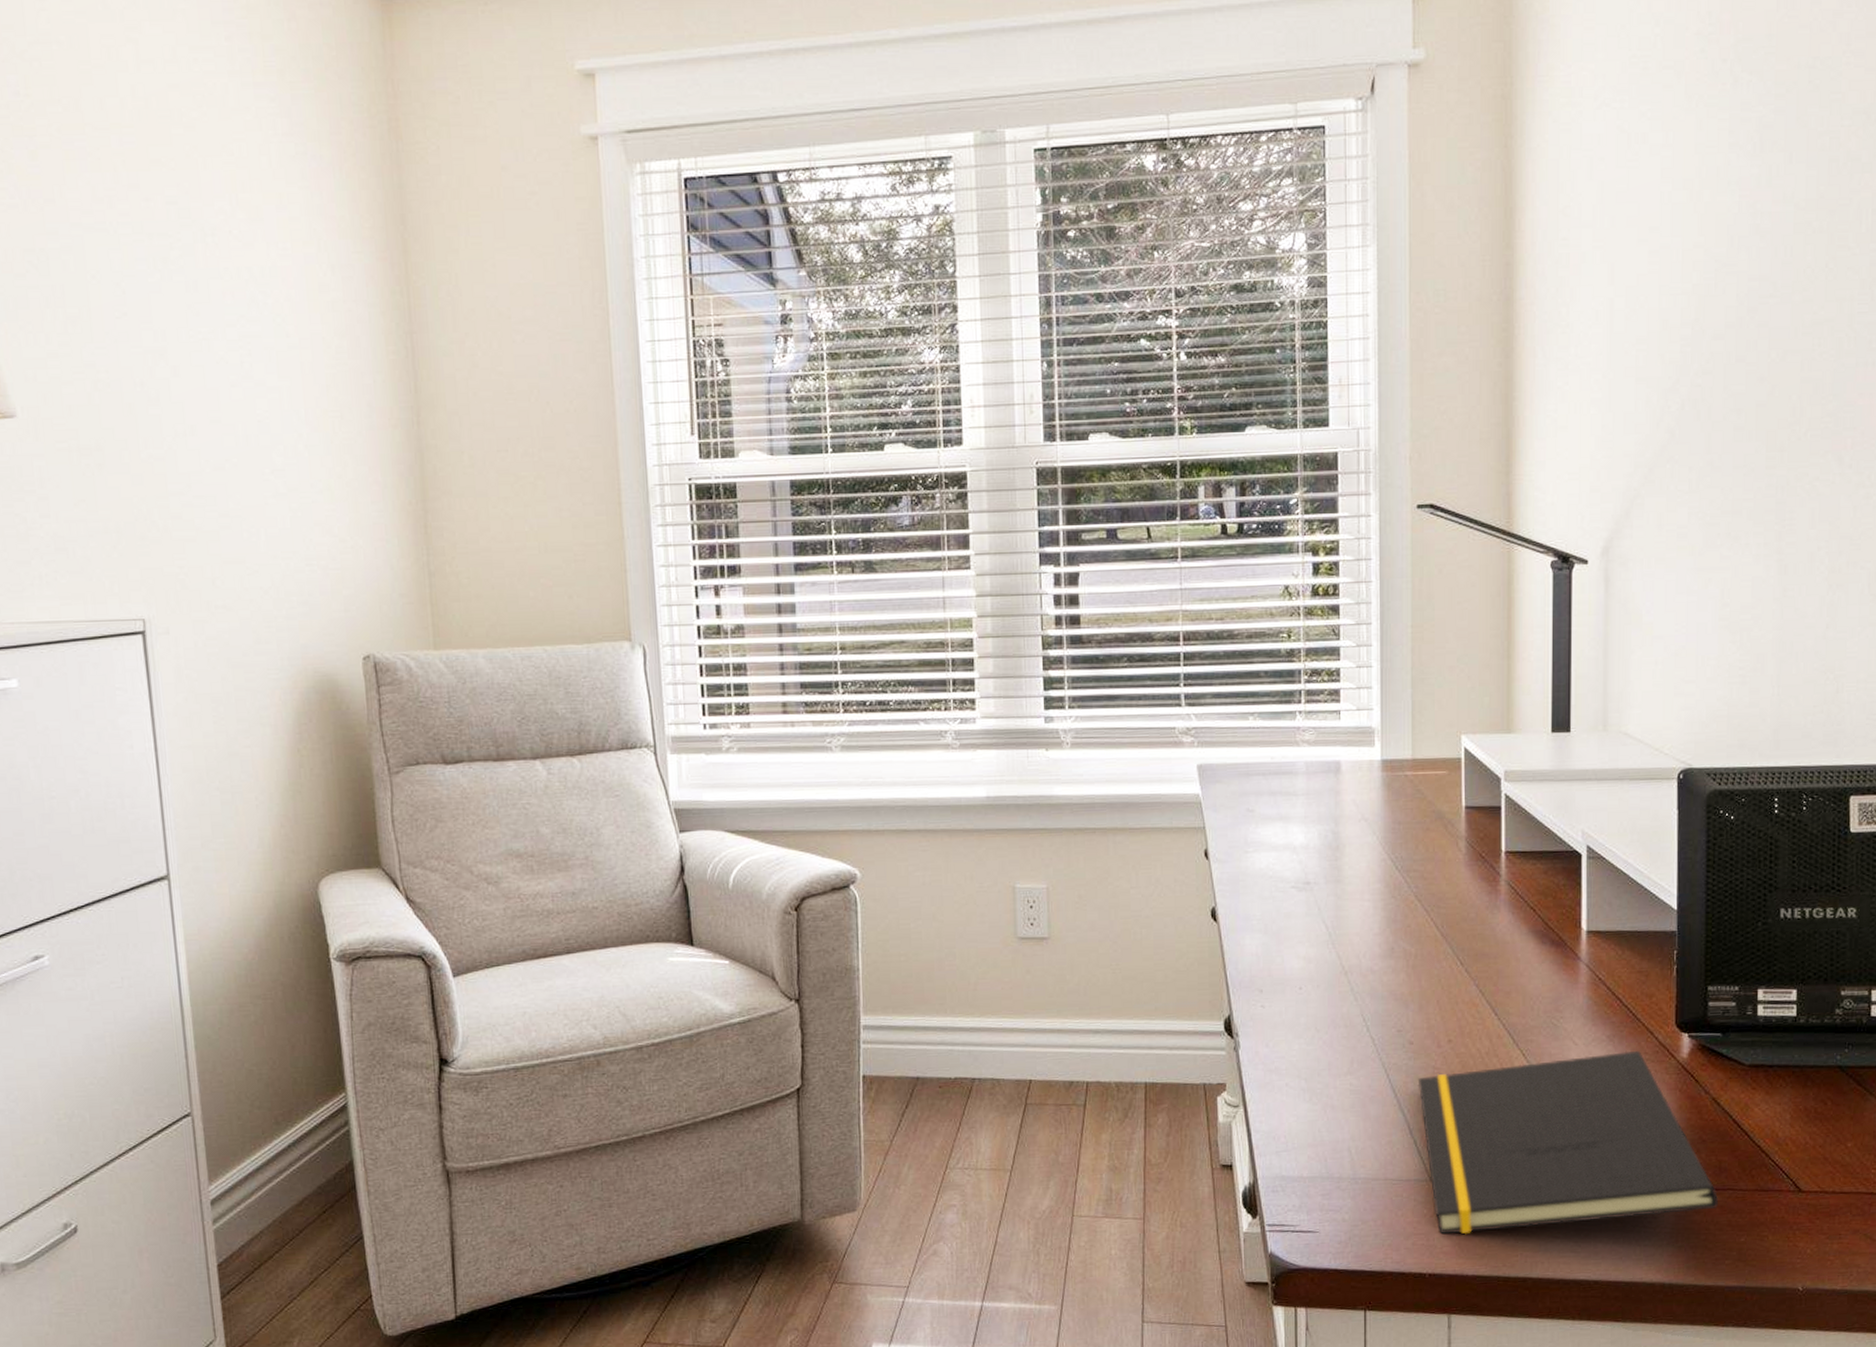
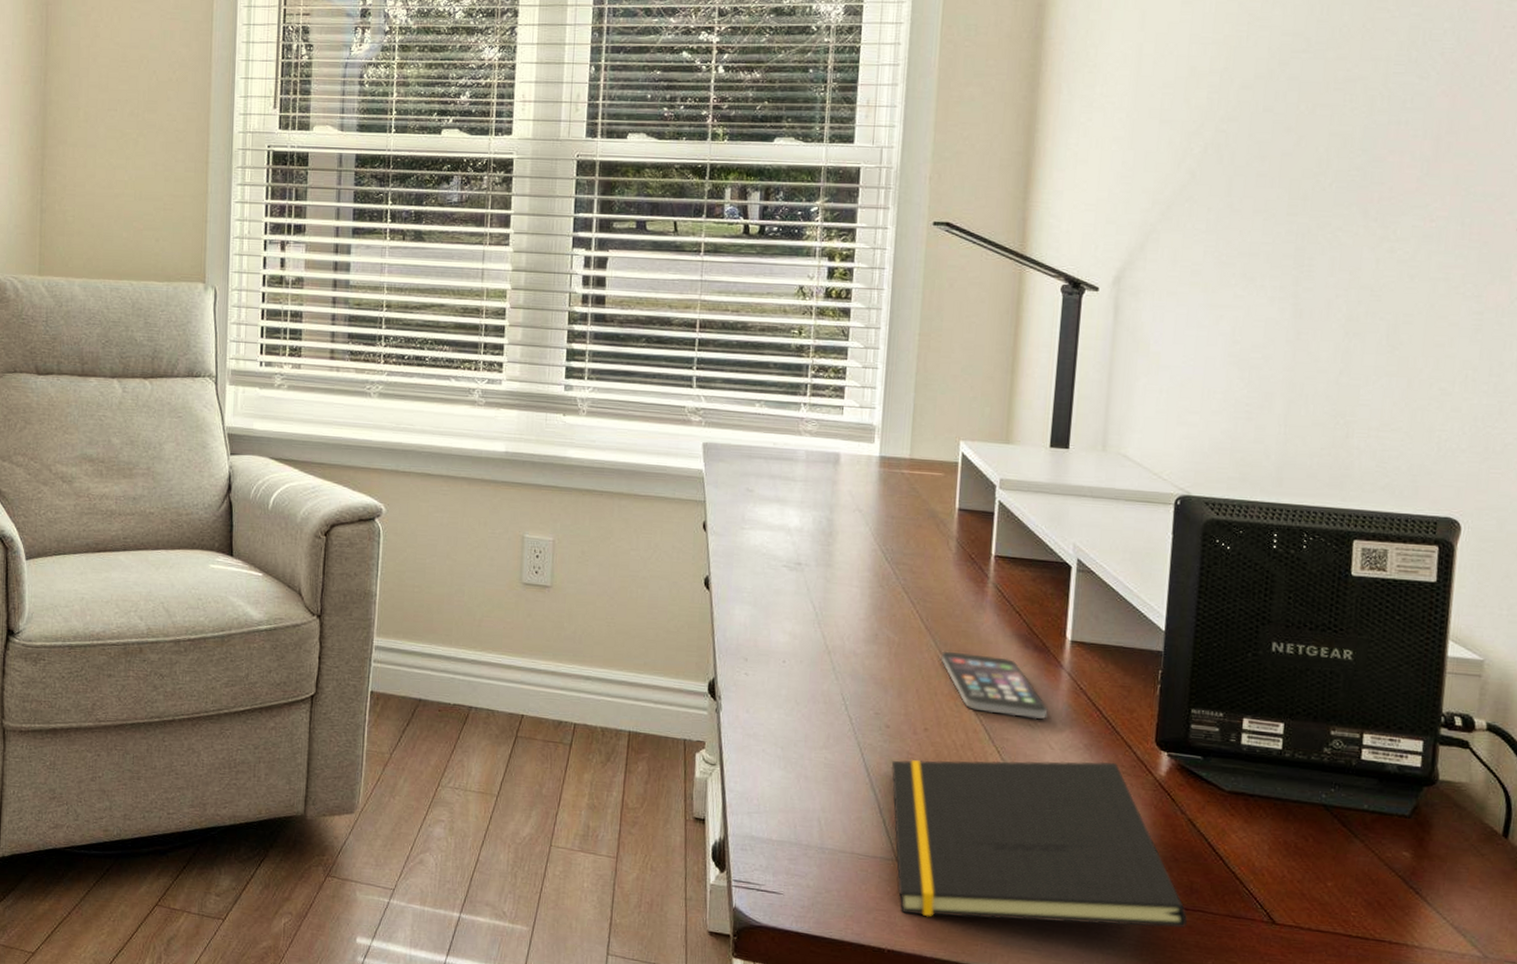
smartphone: none [1460,956,1569,1017] -> present [942,651,1048,719]

